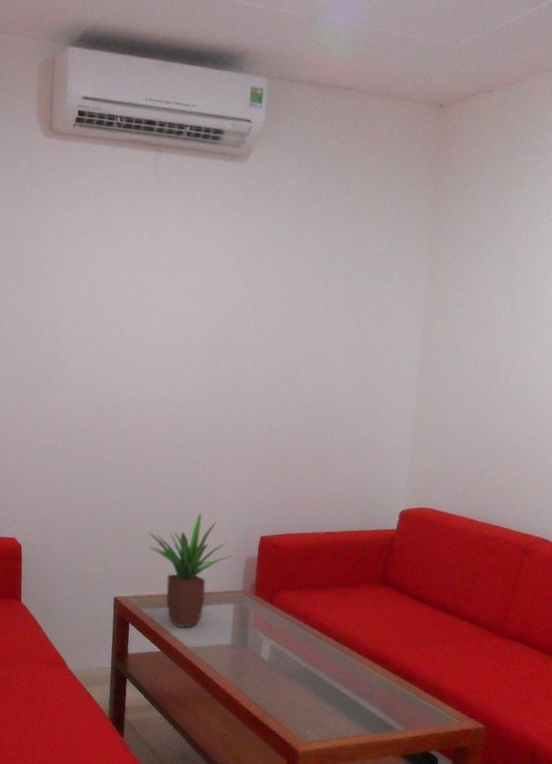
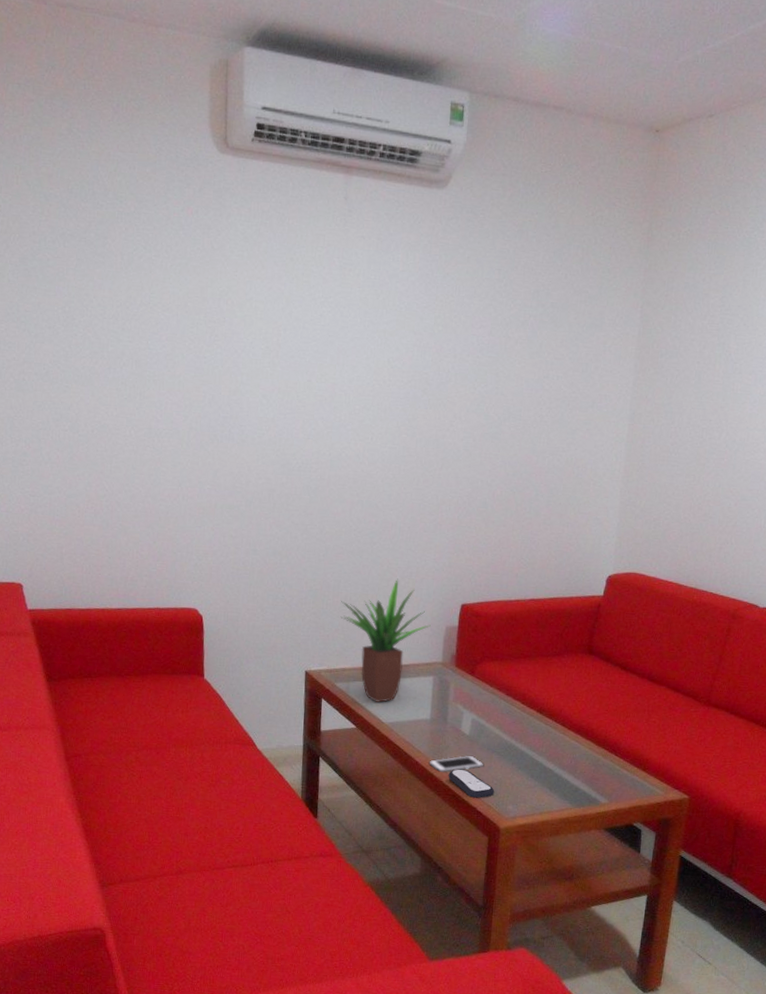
cell phone: none [229,680,283,697] -> present [429,755,484,773]
remote control: none [248,693,293,722] -> present [448,769,495,798]

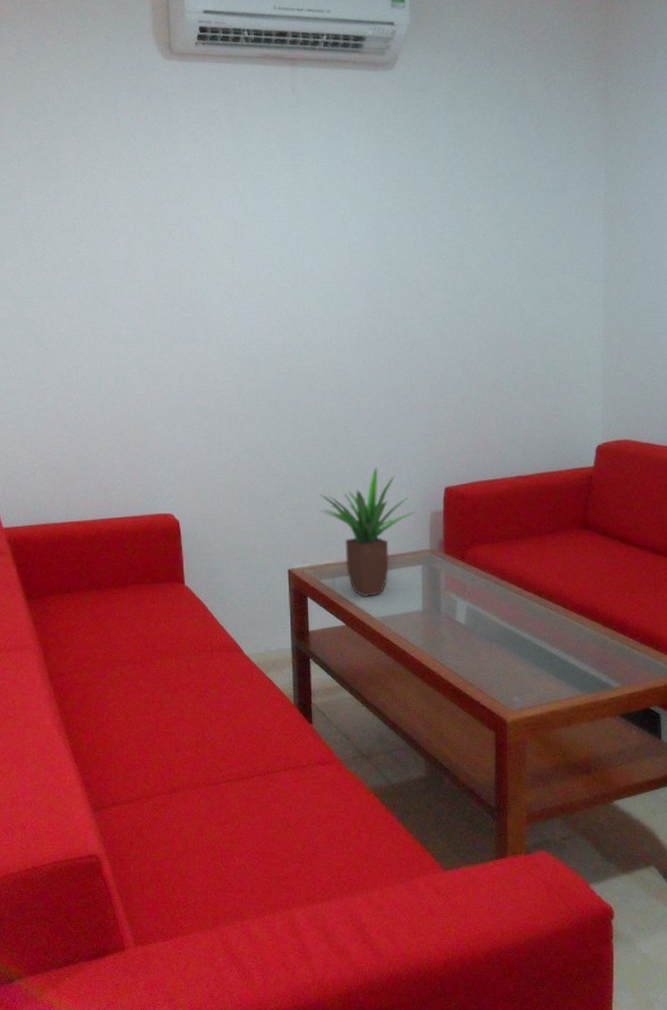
cell phone: present [429,755,484,773] -> none [425,646,484,667]
remote control: present [448,769,495,798] -> none [447,661,498,691]

